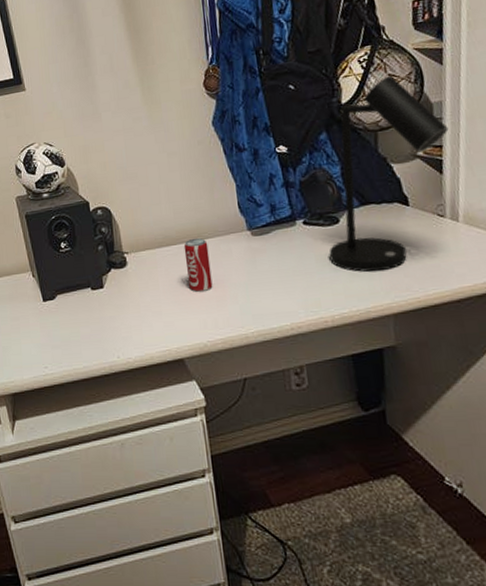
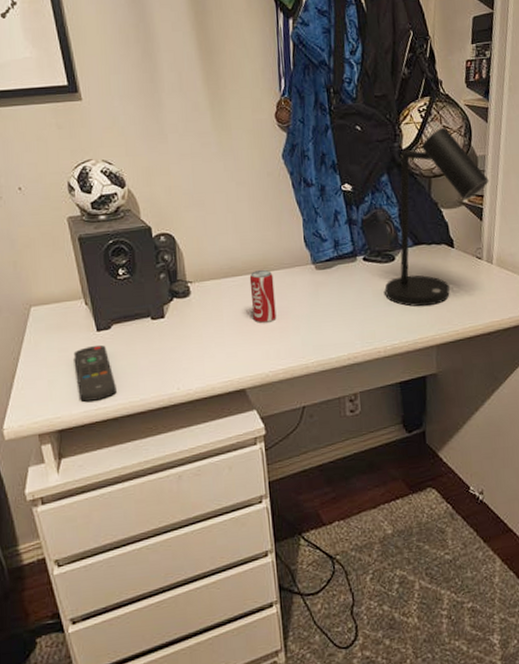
remote control: none [23,314,62,367] -> present [73,344,117,402]

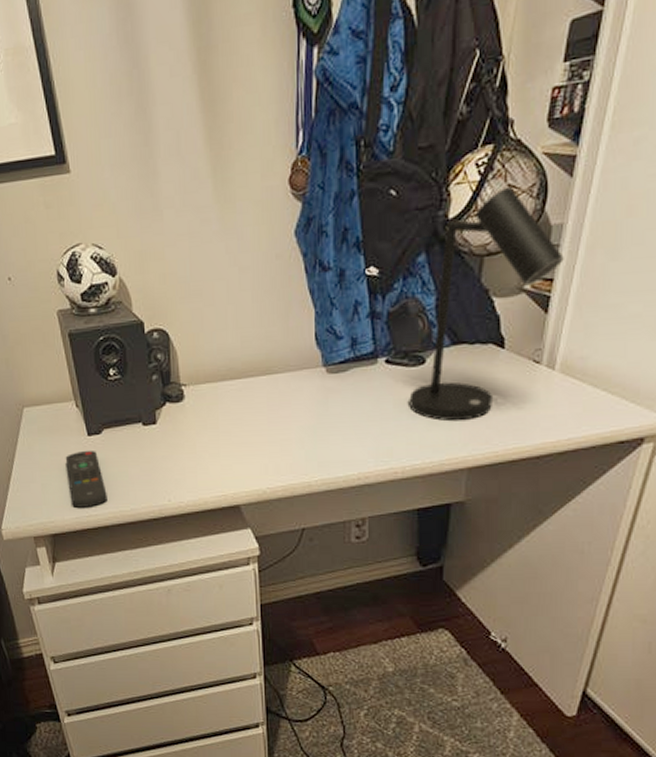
beverage can: present [249,270,277,323] -> none [249,373,278,433]

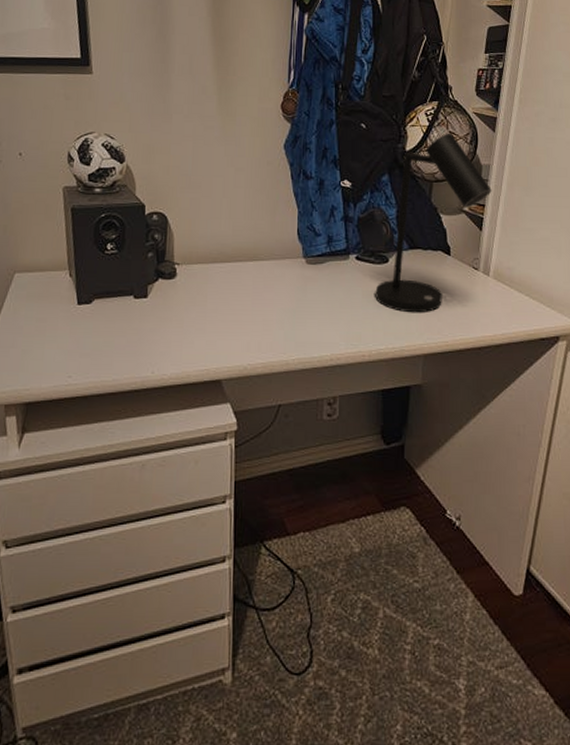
remote control: present [65,450,108,508] -> none [50,318,90,376]

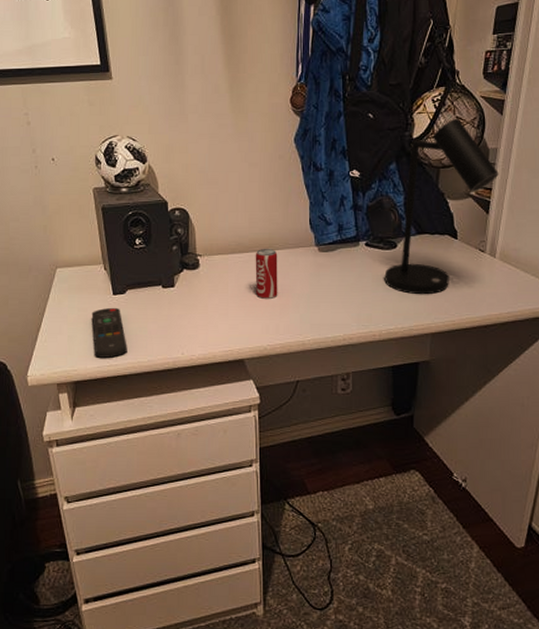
remote control: none [50,318,90,376] -> present [91,307,127,358]
beverage can: none [237,259,262,313] -> present [255,249,278,299]

